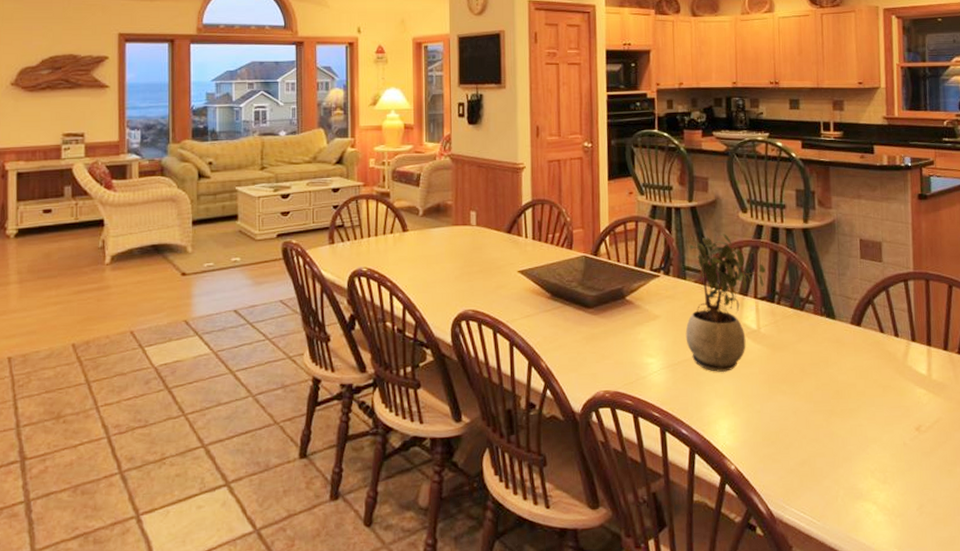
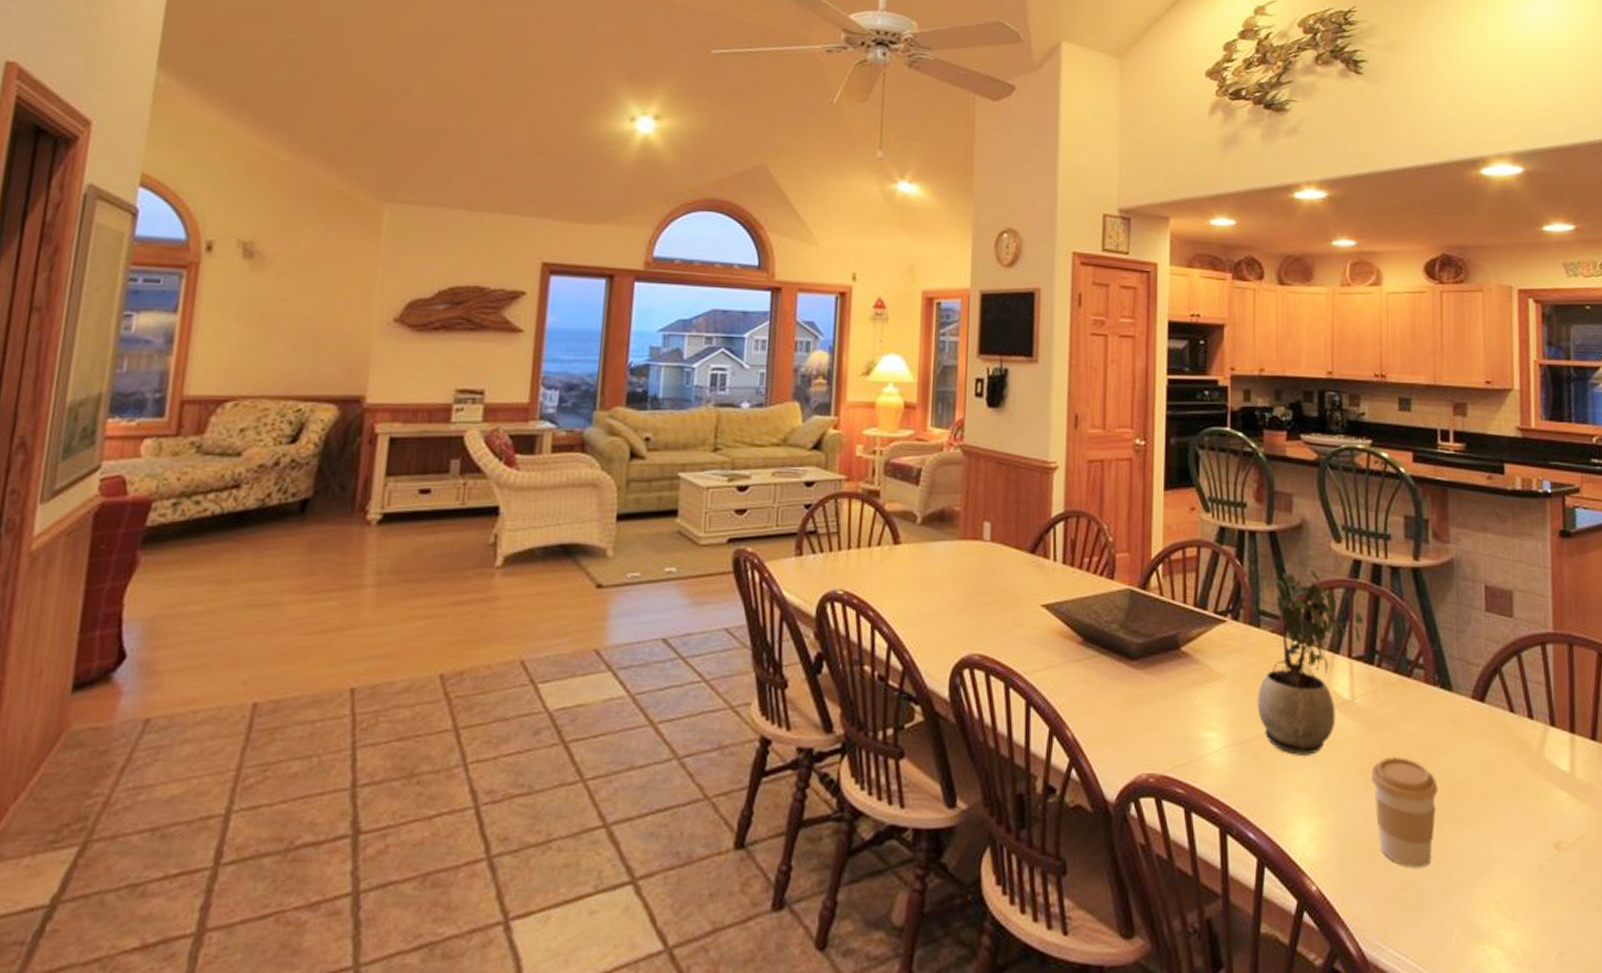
coffee cup: none [774,369,826,450] -> present [1370,757,1438,868]

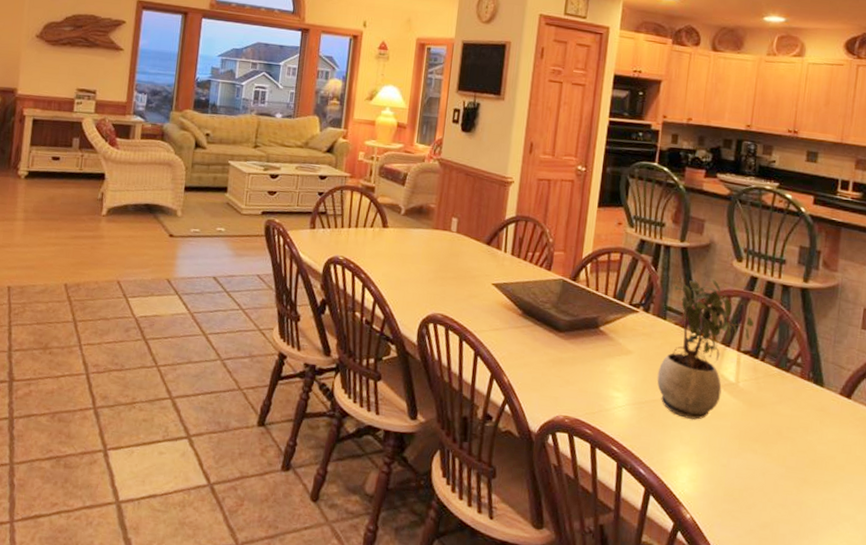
coffee cup: present [1370,757,1438,868] -> none [745,429,801,515]

